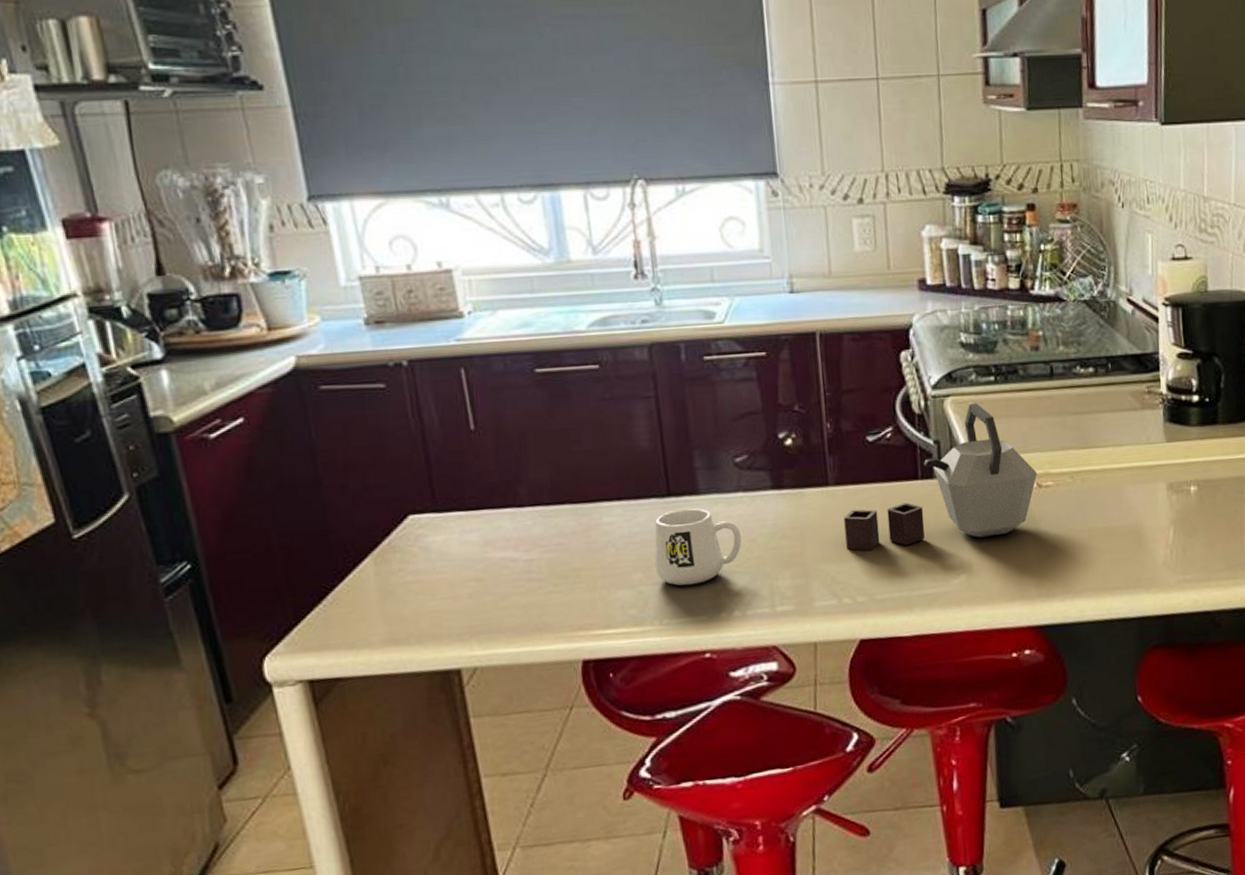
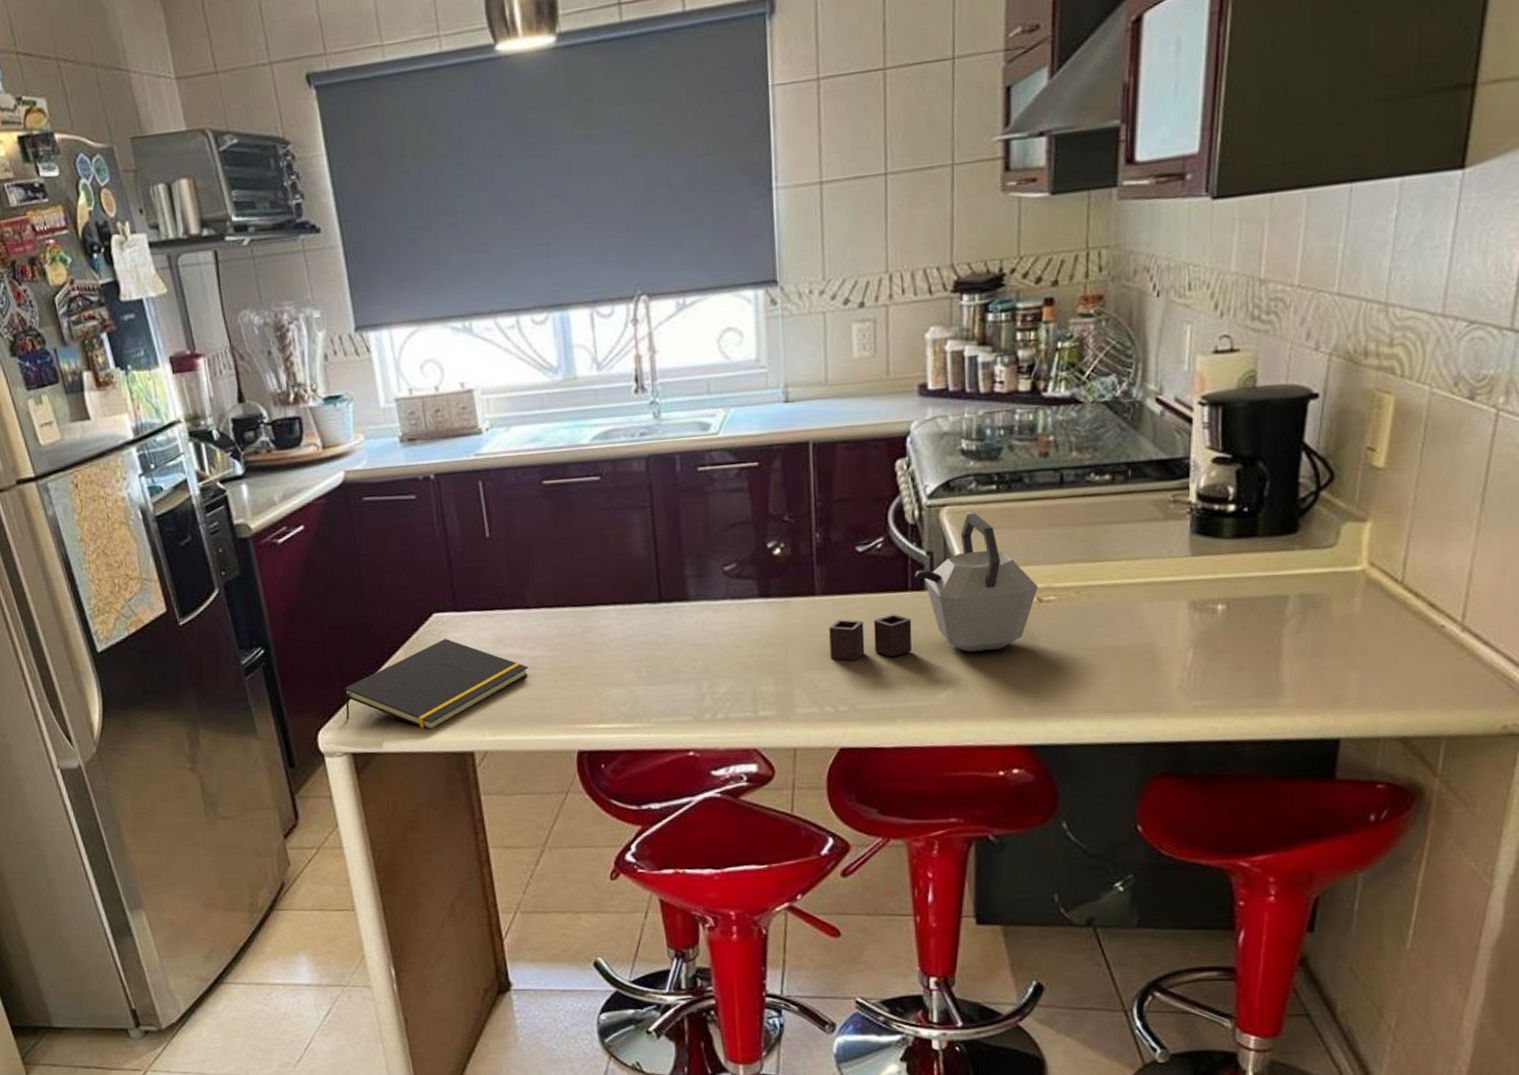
notepad: none [296,543,524,648] -> present [343,639,529,730]
mug: present [654,508,742,586] -> none [645,613,728,687]

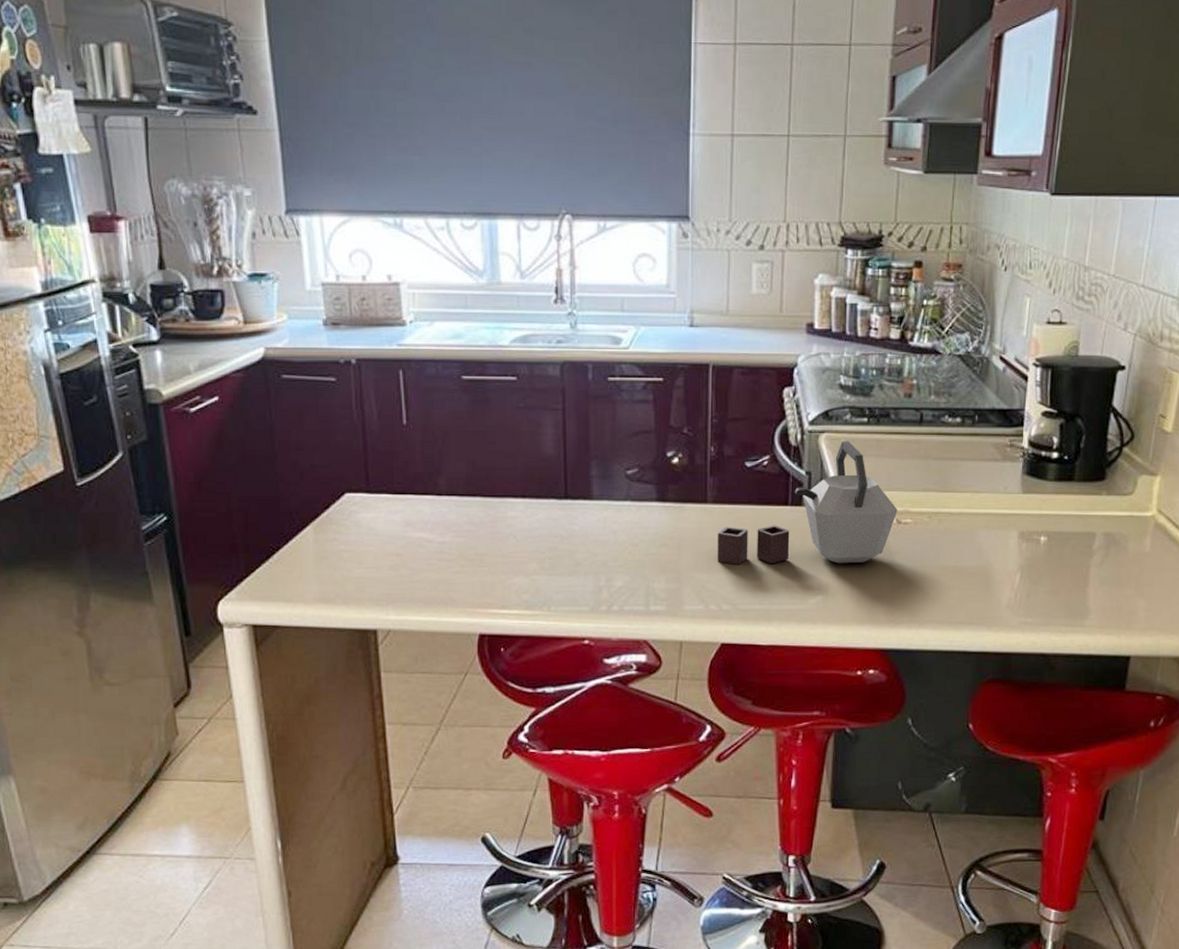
notepad: present [343,639,529,730] -> none [247,519,436,606]

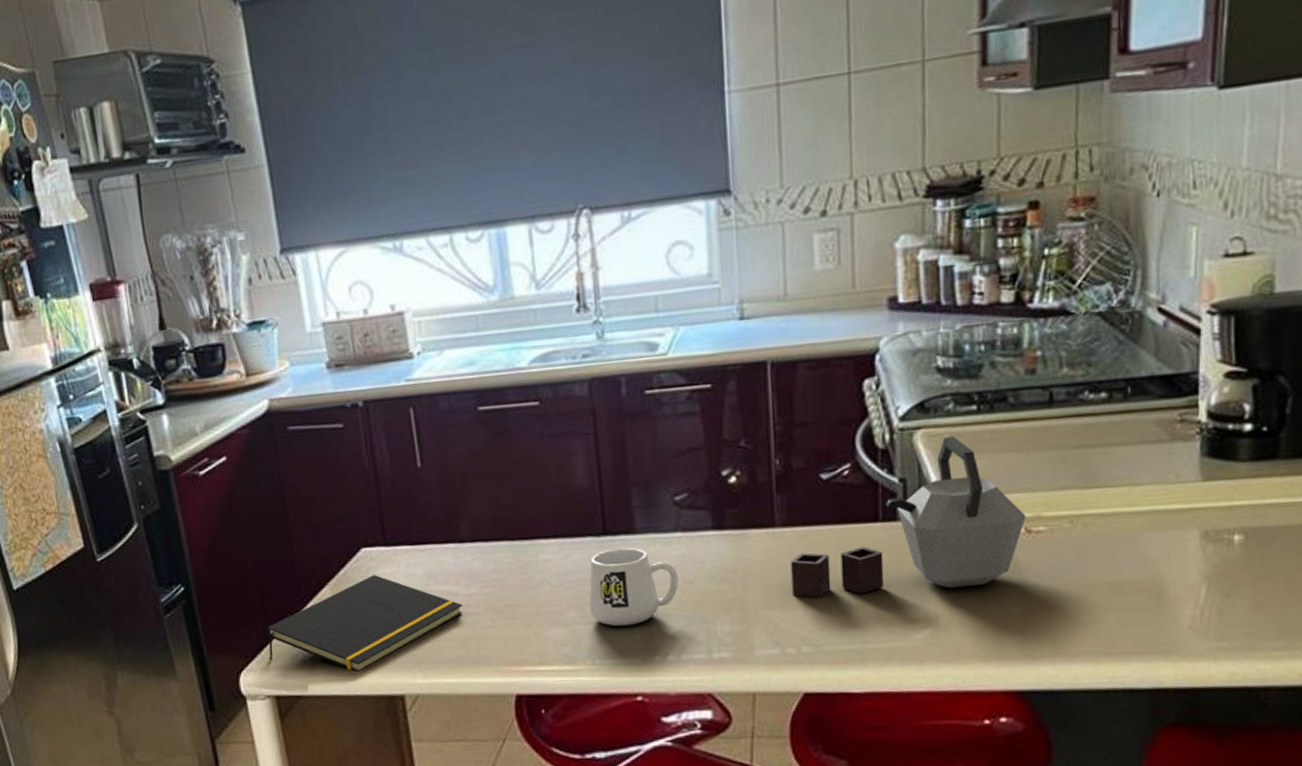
notepad: none [247,519,436,606] -> present [266,575,463,672]
mug: none [548,511,626,579] -> present [588,547,679,627]

